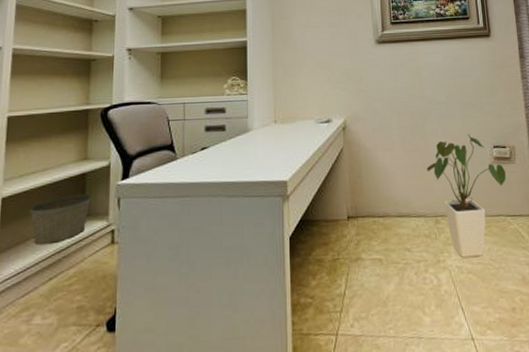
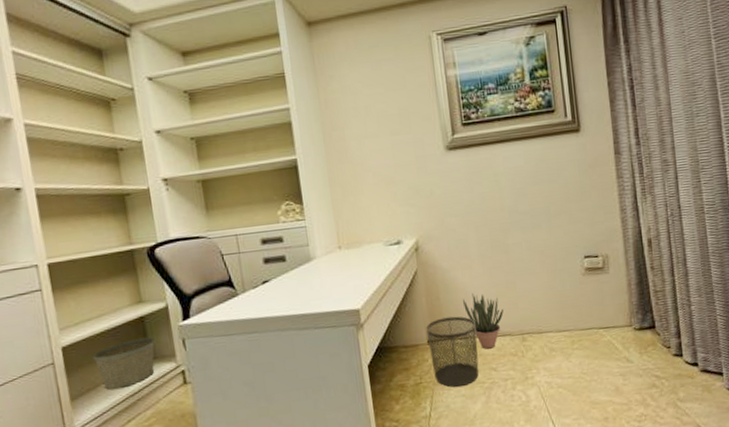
waste bin: none [347,194,394,266] -> present [426,316,479,387]
potted plant: none [382,172,419,229] -> present [462,292,504,349]
house plant: present [426,134,506,257] -> none [510,245,598,373]

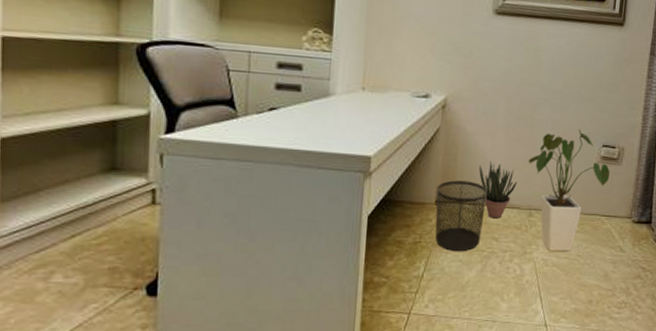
basket: present [92,337,155,391] -> none [40,143,125,198]
house plant: none [510,245,598,373] -> present [528,129,610,251]

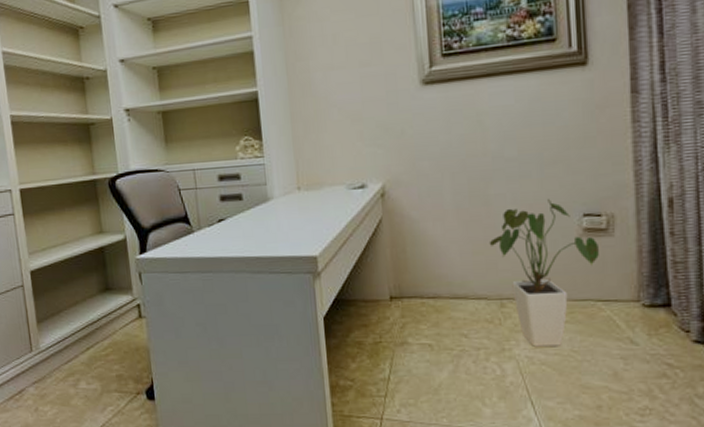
waste bin: present [435,180,488,251] -> none [389,272,448,351]
potted plant: present [478,160,517,219] -> none [431,247,480,312]

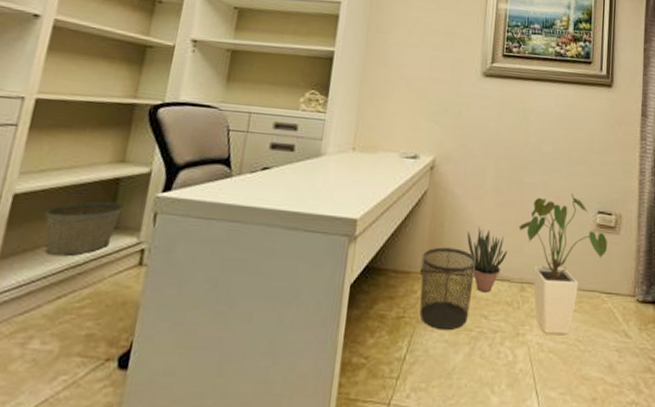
basket: none [57,267,114,317] -> present [44,201,124,257]
waste bin: none [389,272,448,351] -> present [419,247,477,330]
potted plant: none [431,247,480,312] -> present [466,226,507,292]

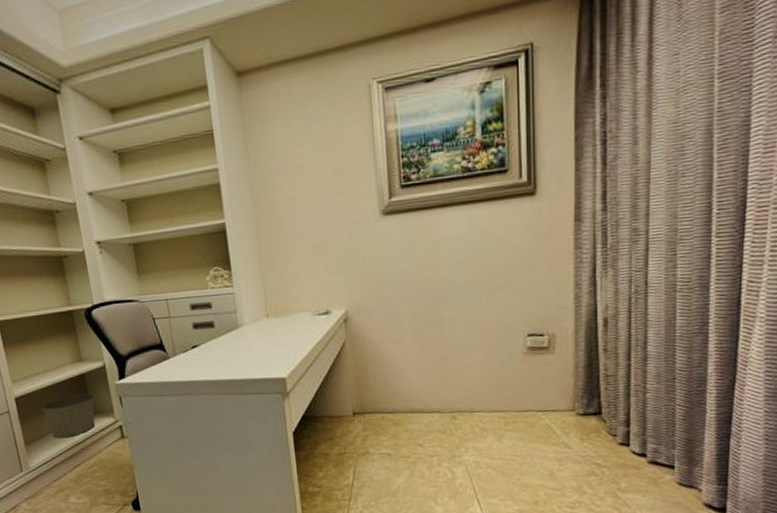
waste bin: present [419,247,477,330] -> none [352,390,405,459]
potted plant: present [466,226,507,292] -> none [390,367,434,425]
house plant: present [518,194,607,334] -> none [442,321,540,453]

